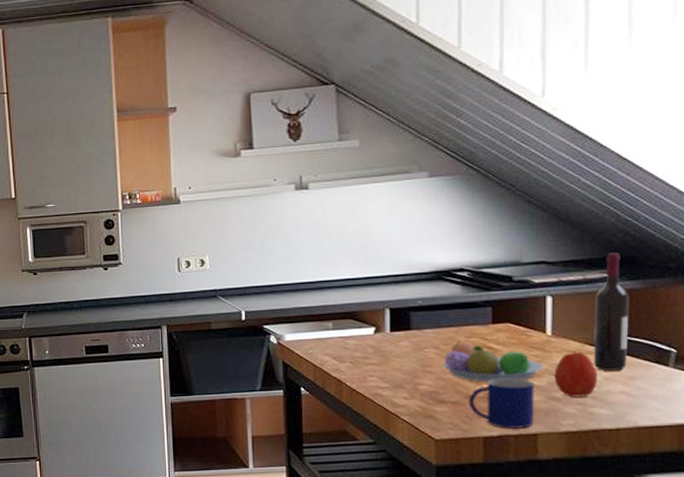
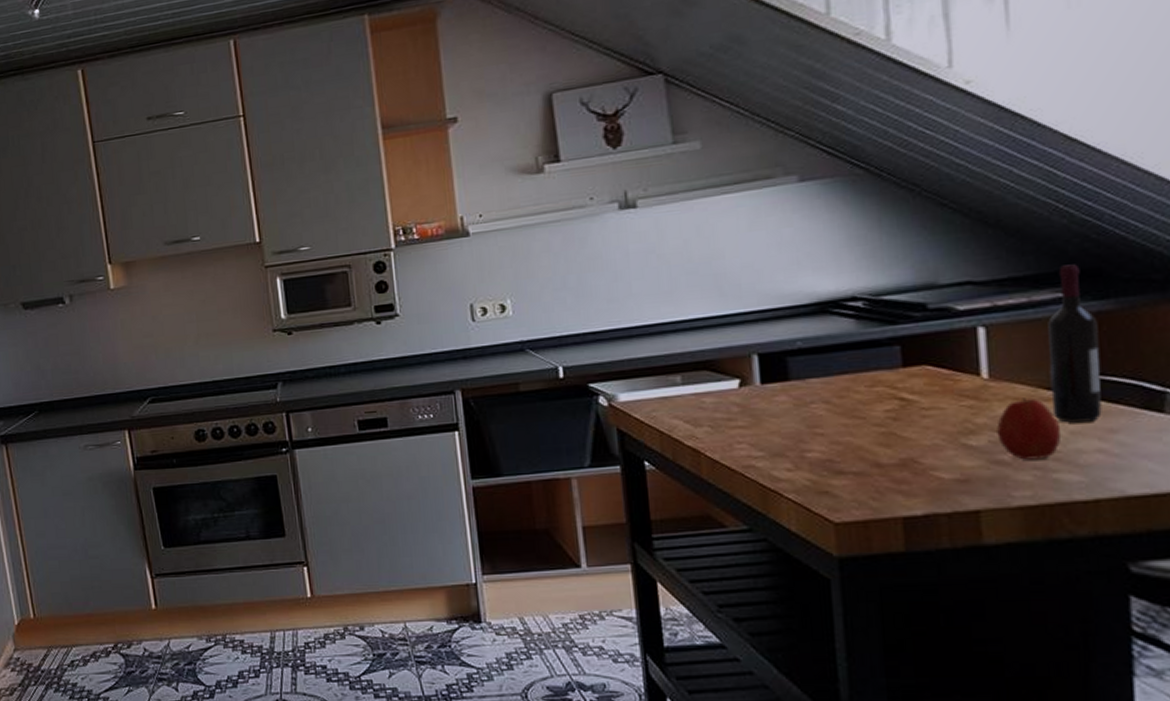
fruit bowl: present [443,342,544,382] -> none [837,392,981,445]
mug: present [469,378,535,430] -> none [877,437,974,506]

